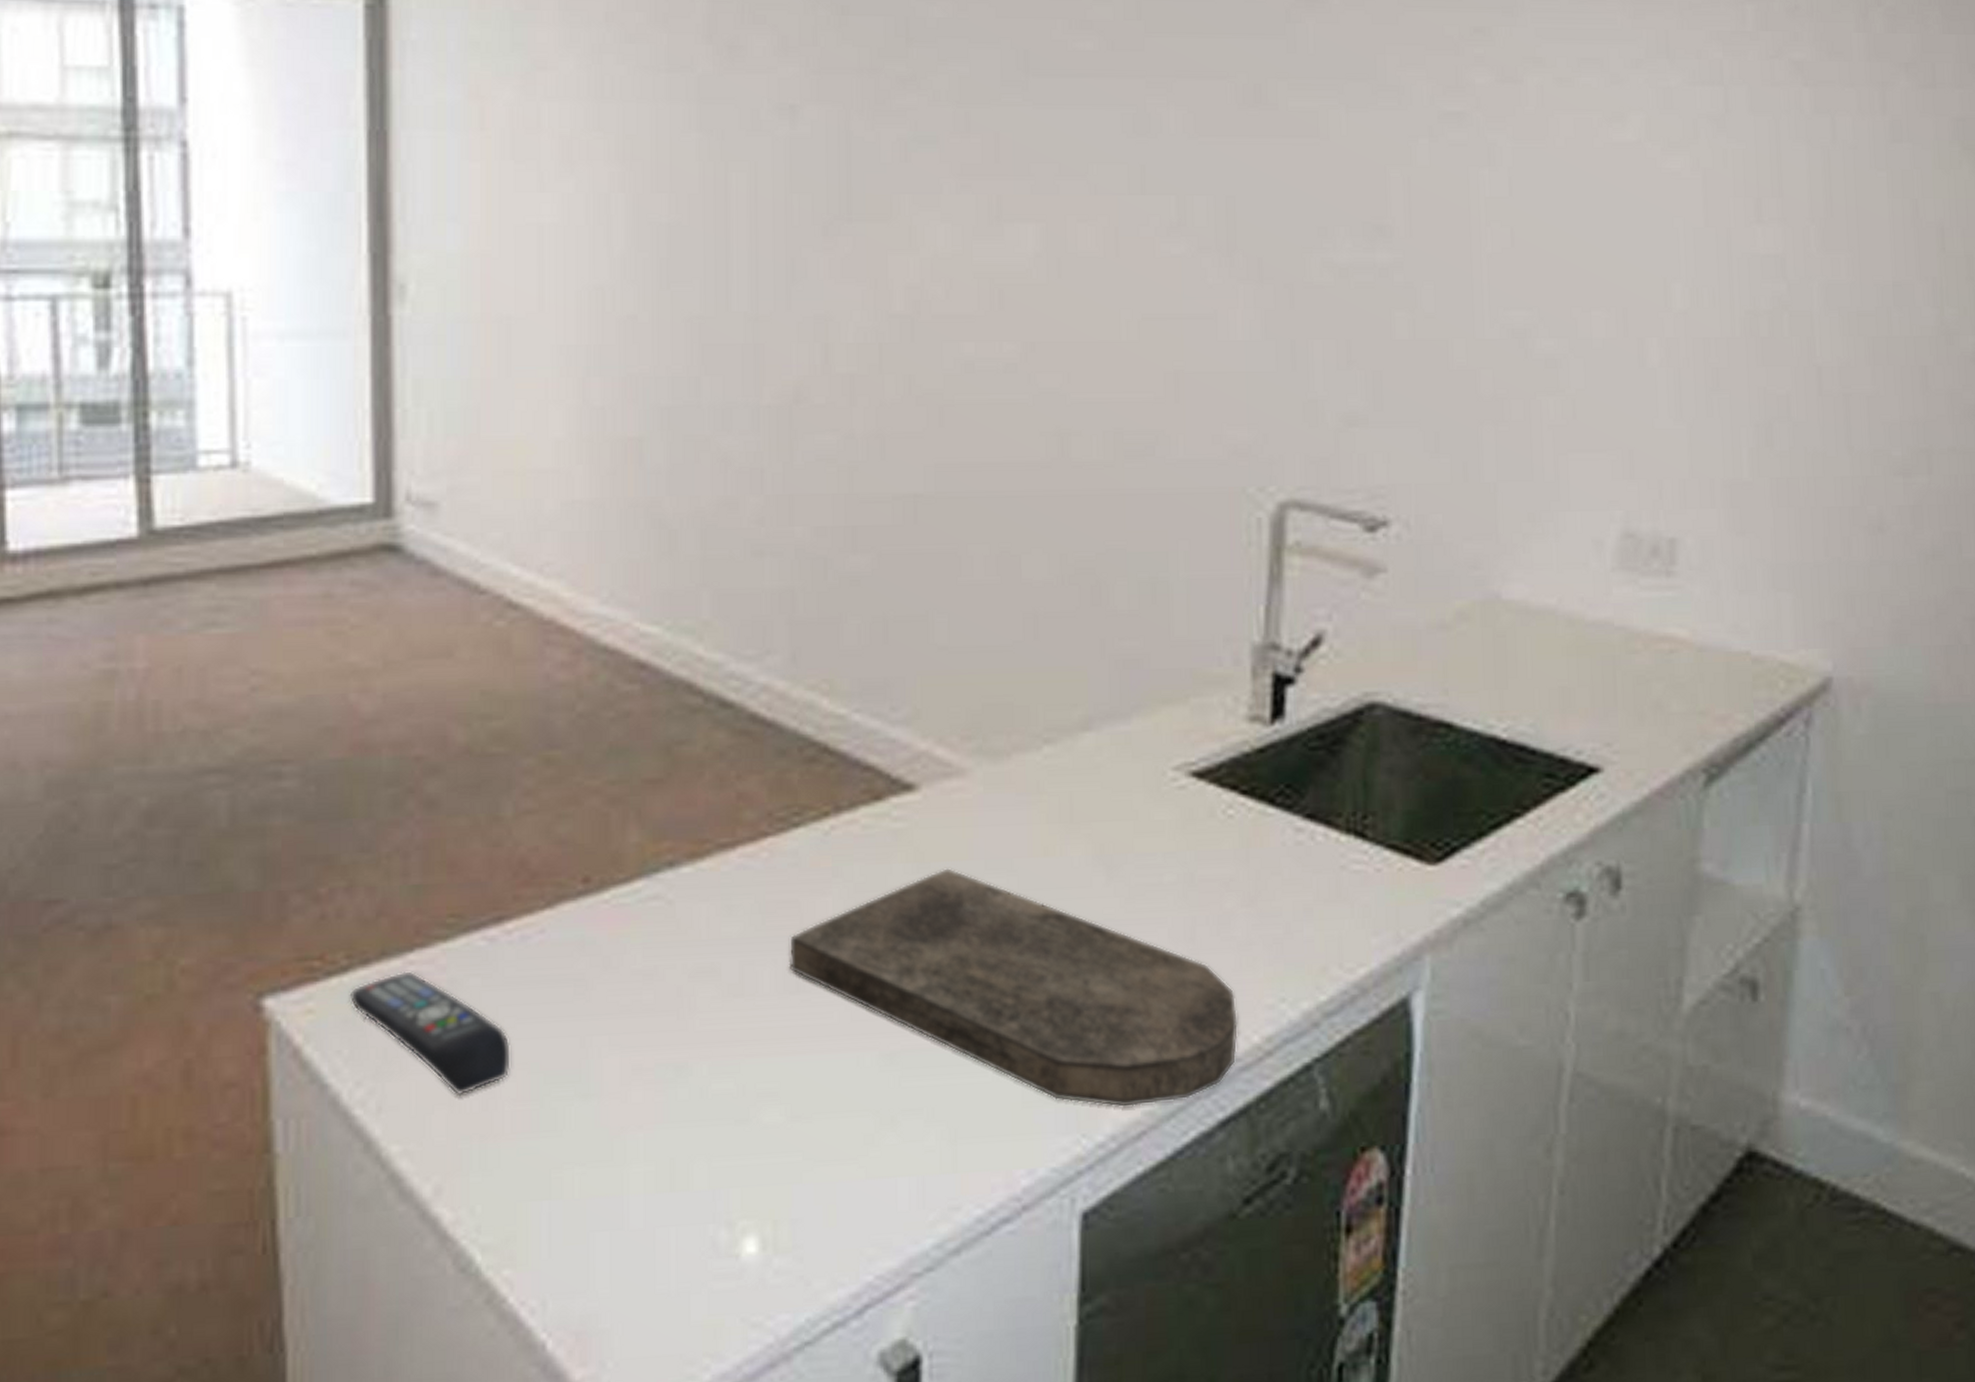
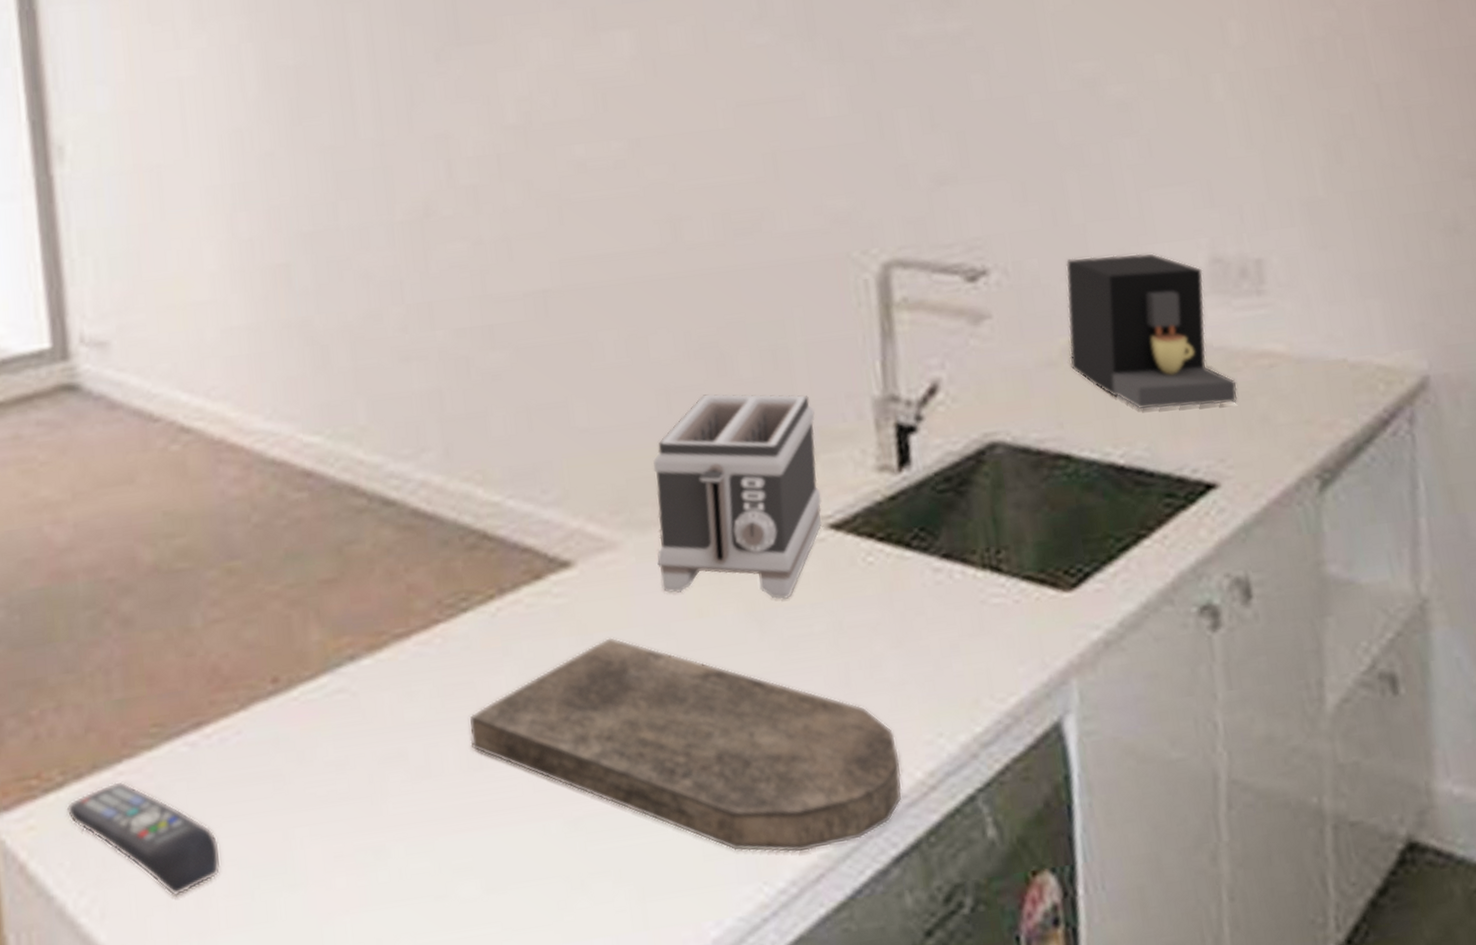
toaster: none [1006,623,1189,845] -> present [653,394,822,599]
coffee maker: none [1463,517,1633,687] -> present [1065,253,1238,410]

